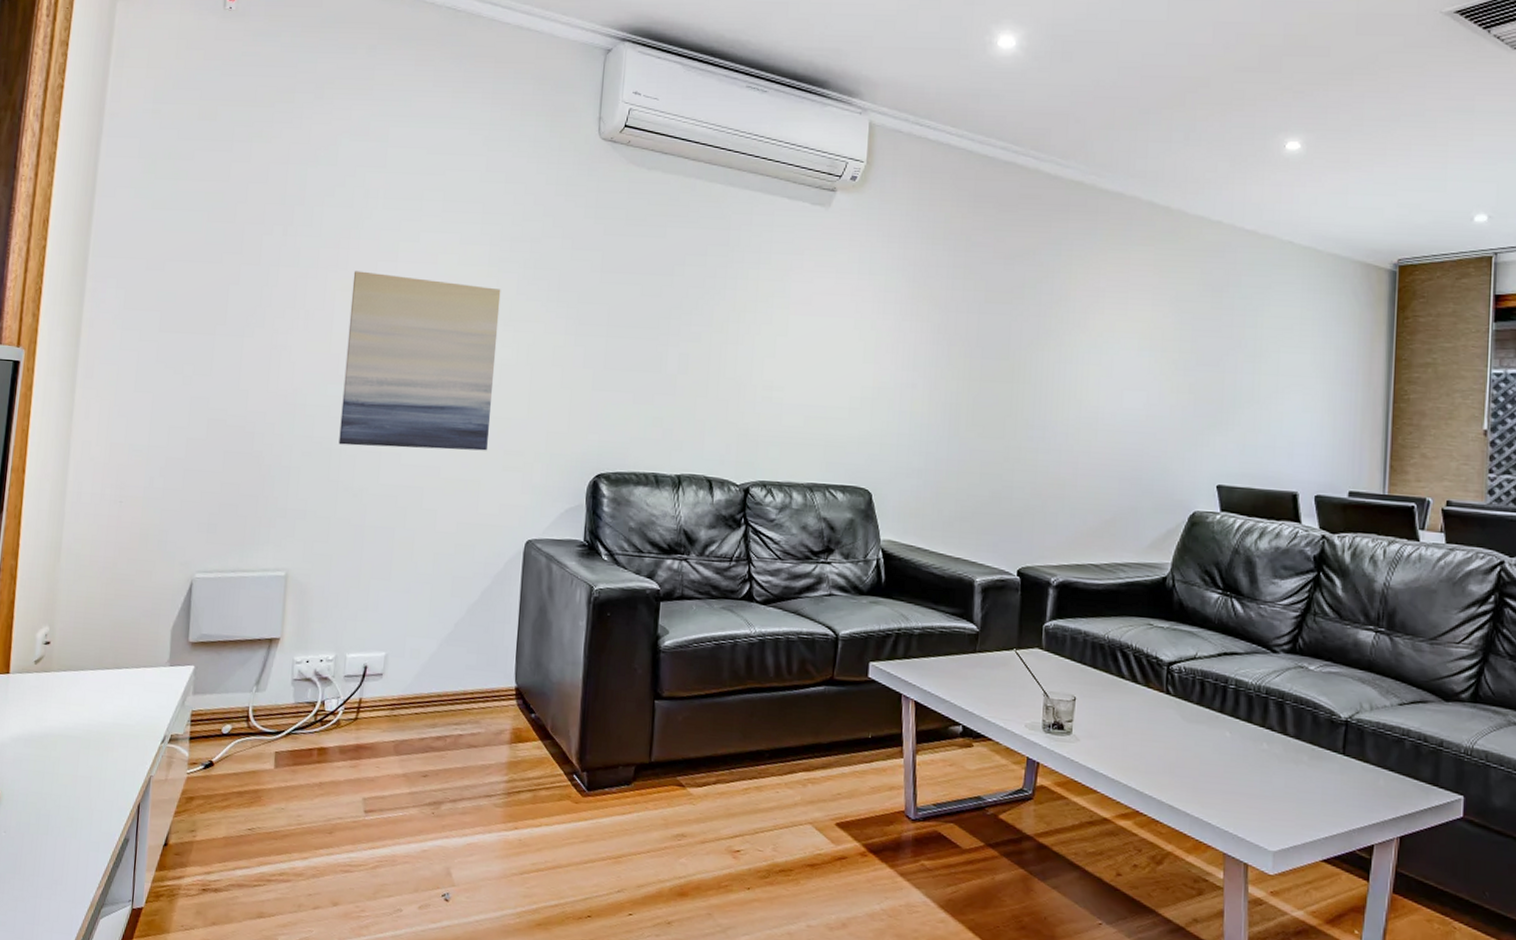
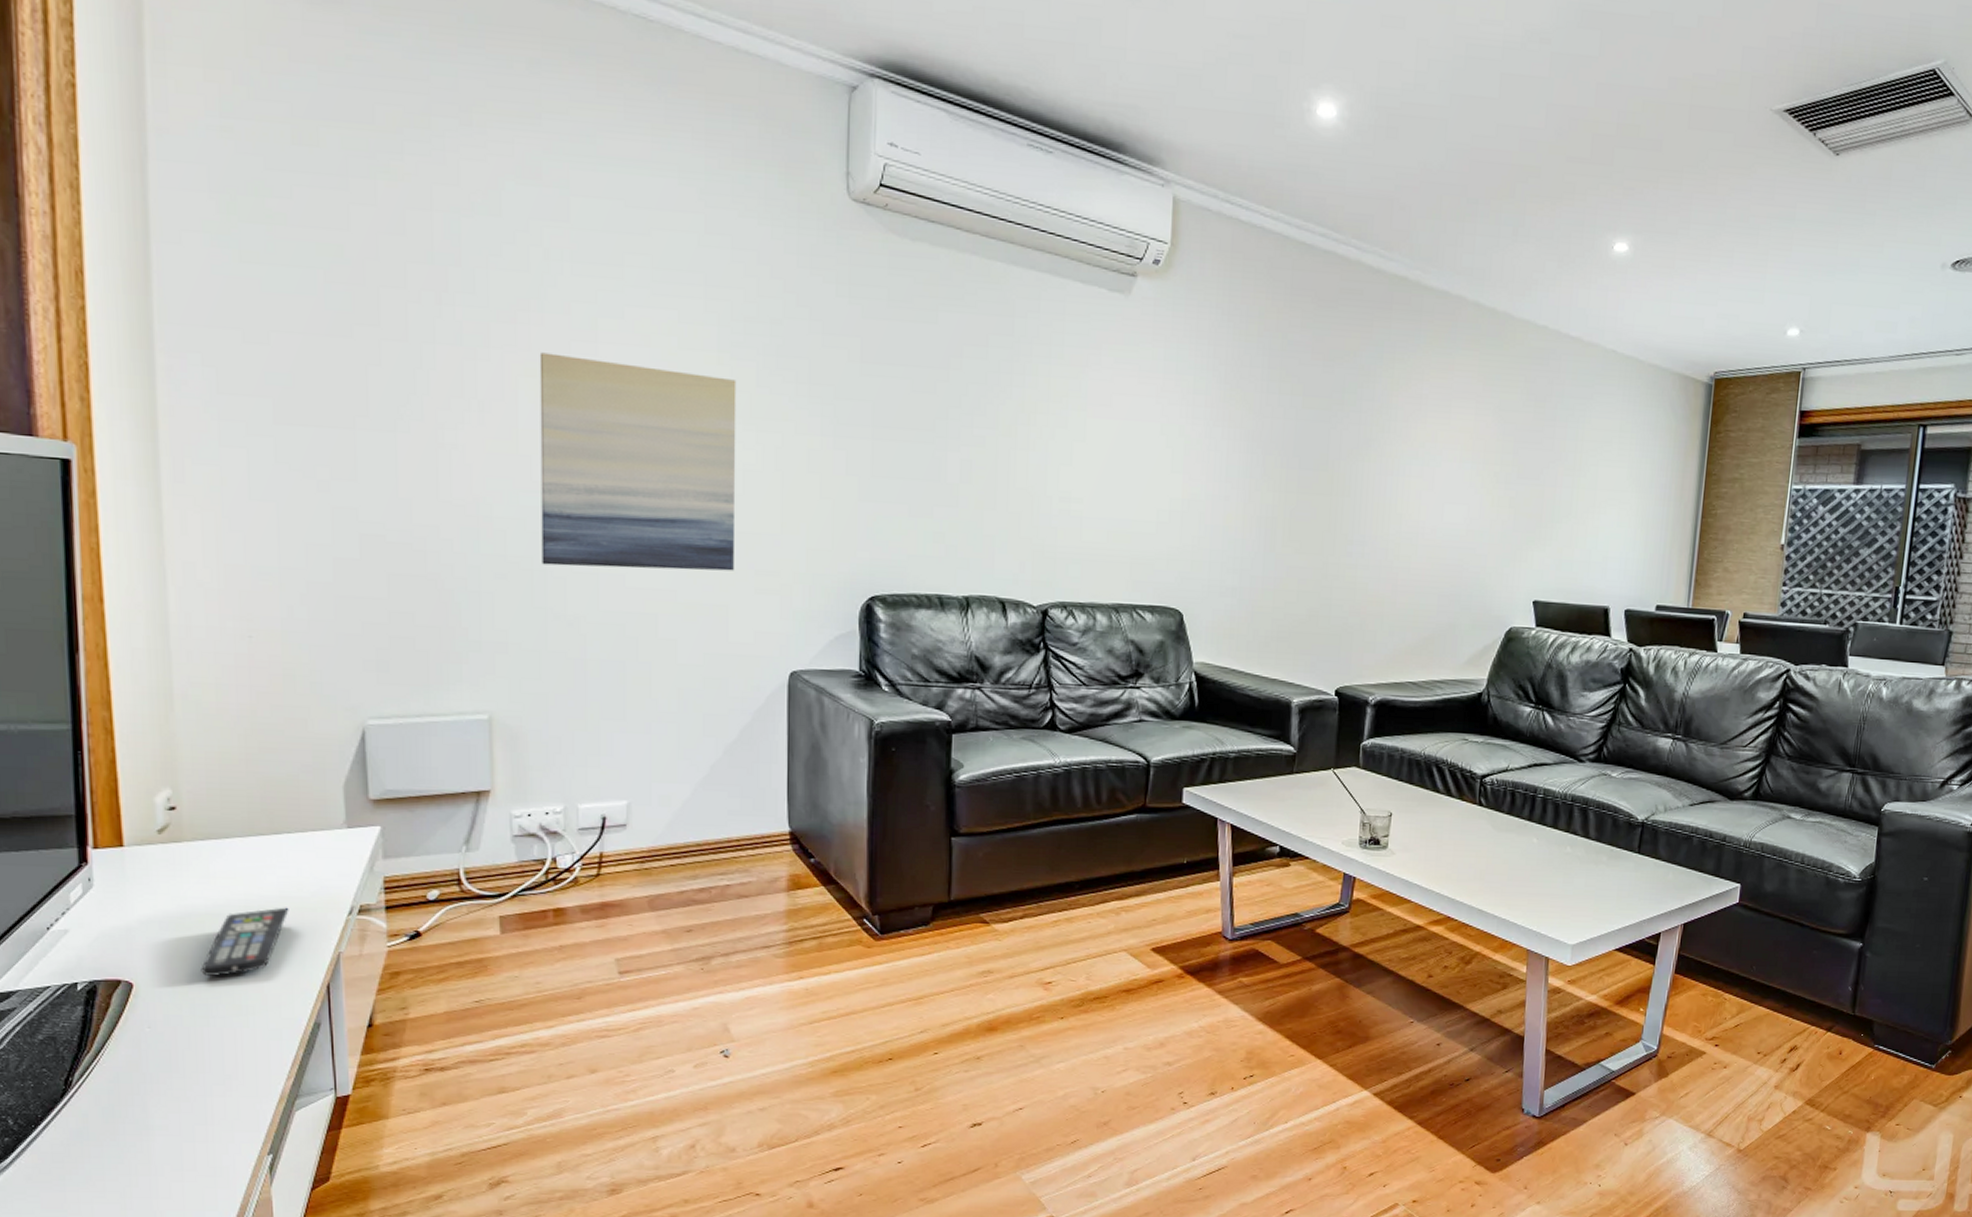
remote control: none [48,732,119,791] -> present [201,907,289,976]

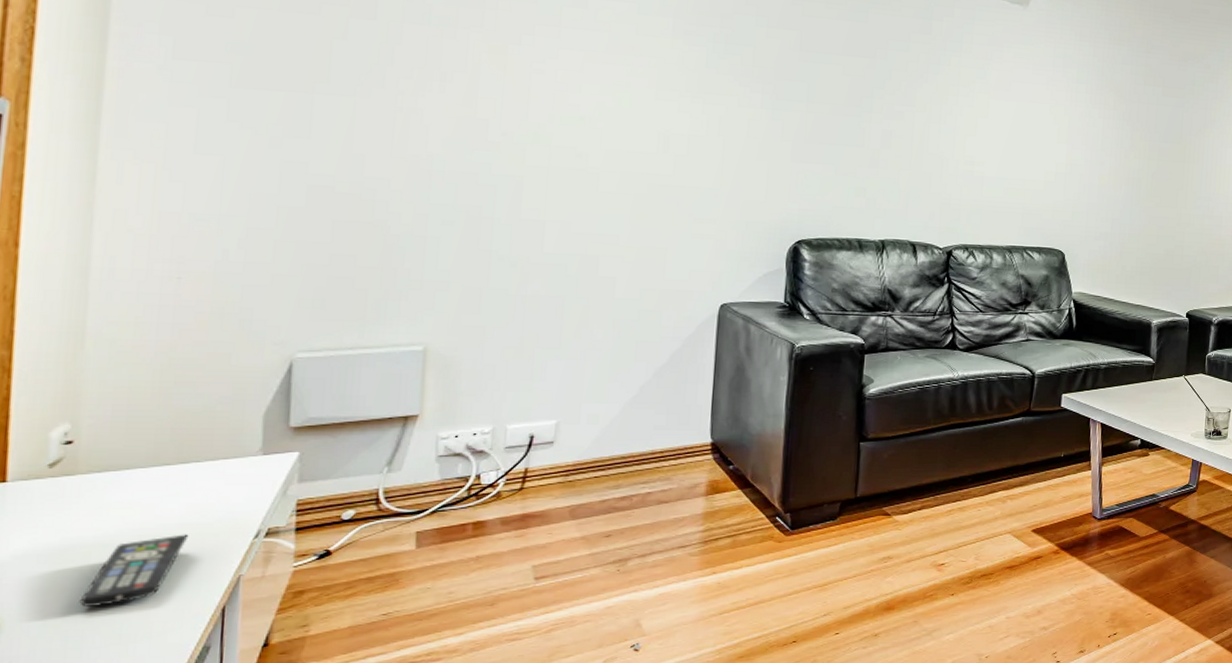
wall art: present [539,352,737,571] -> none [490,33,688,219]

